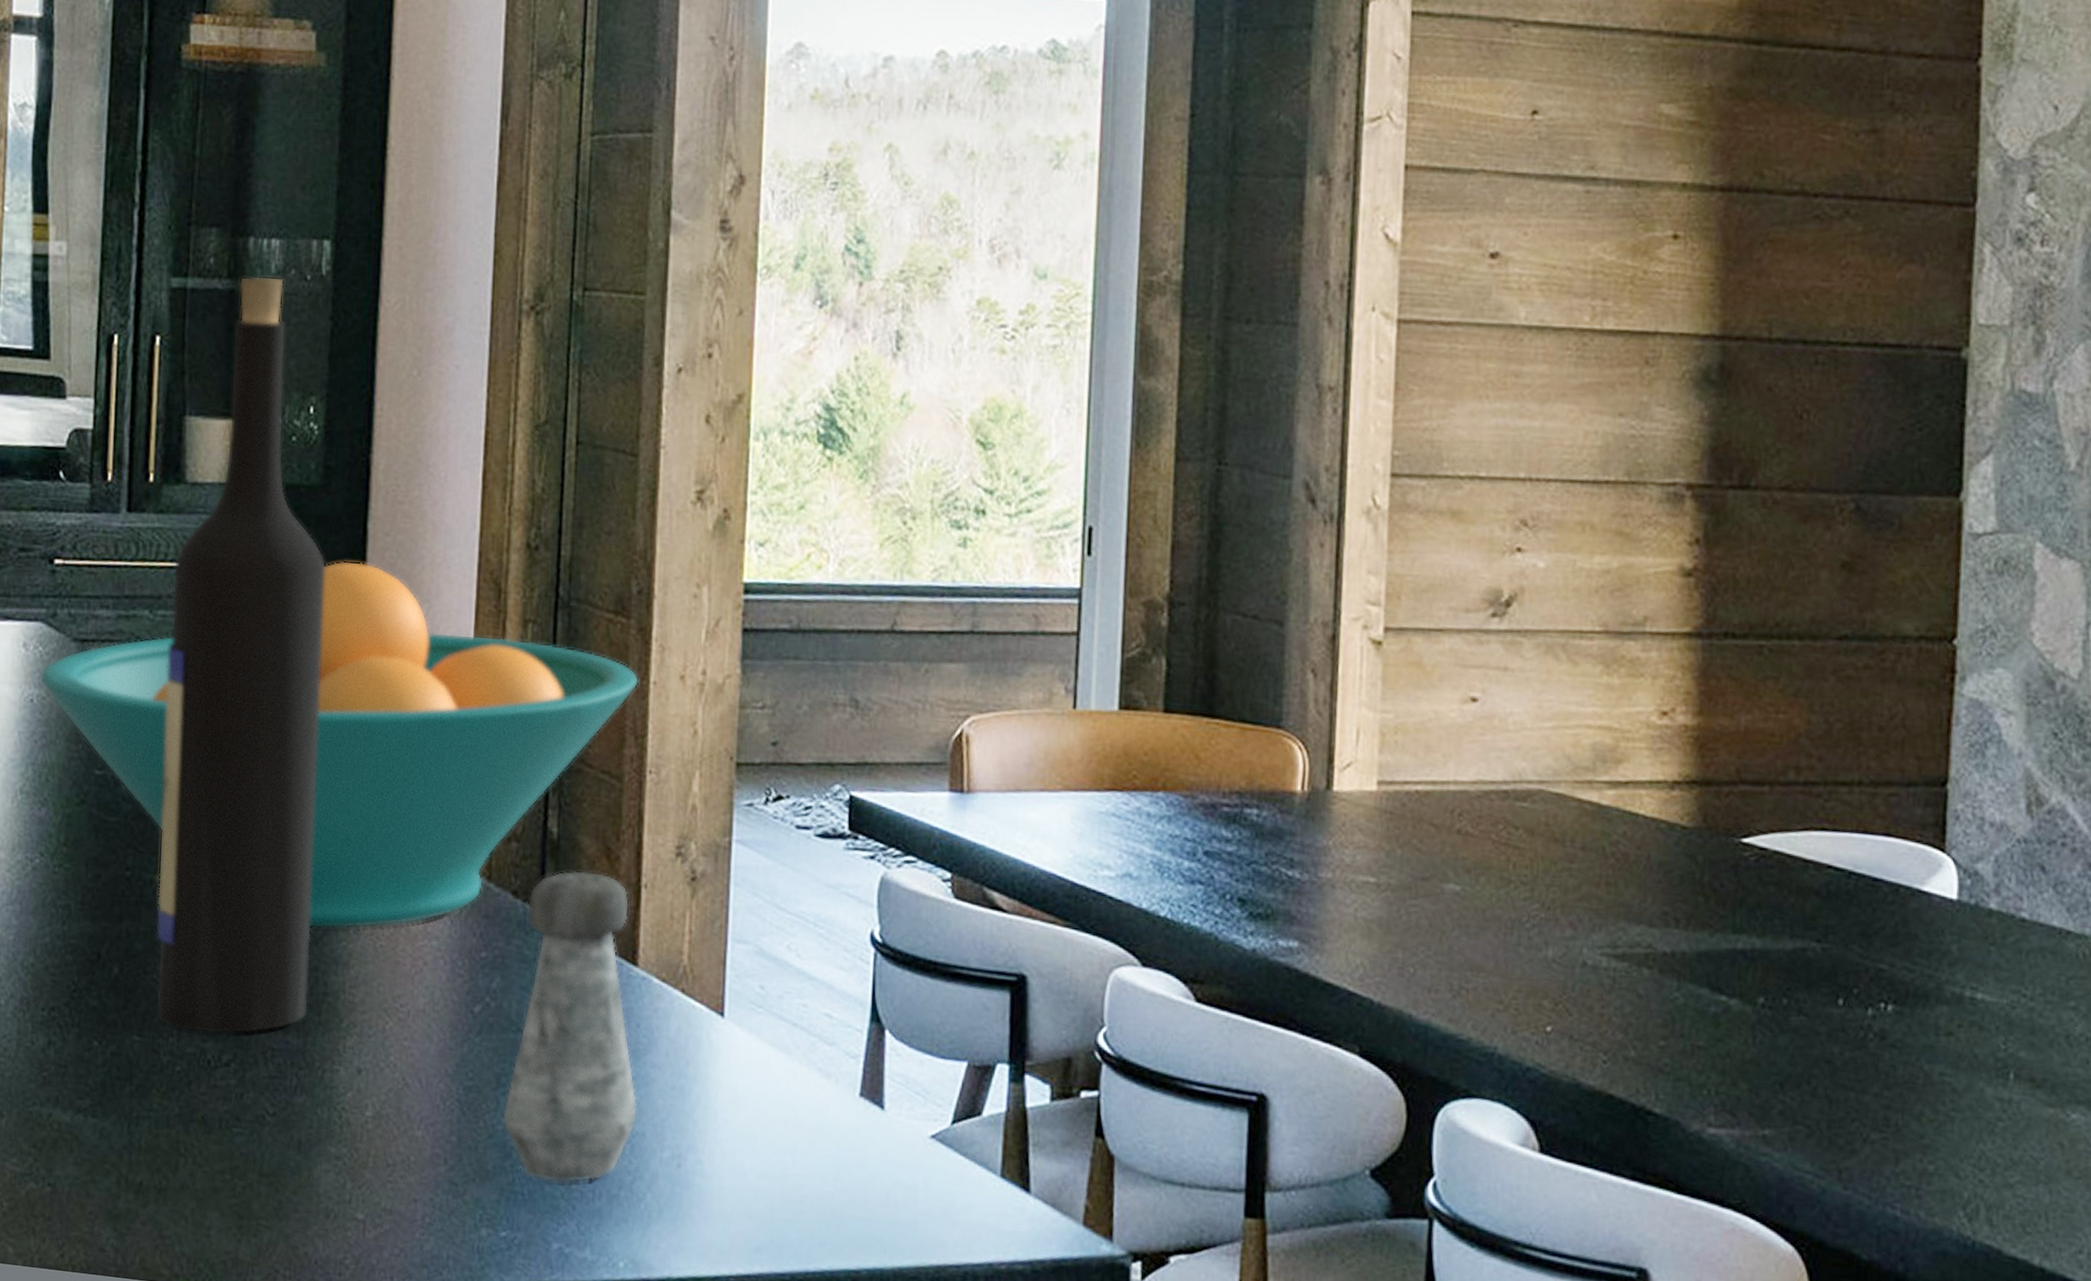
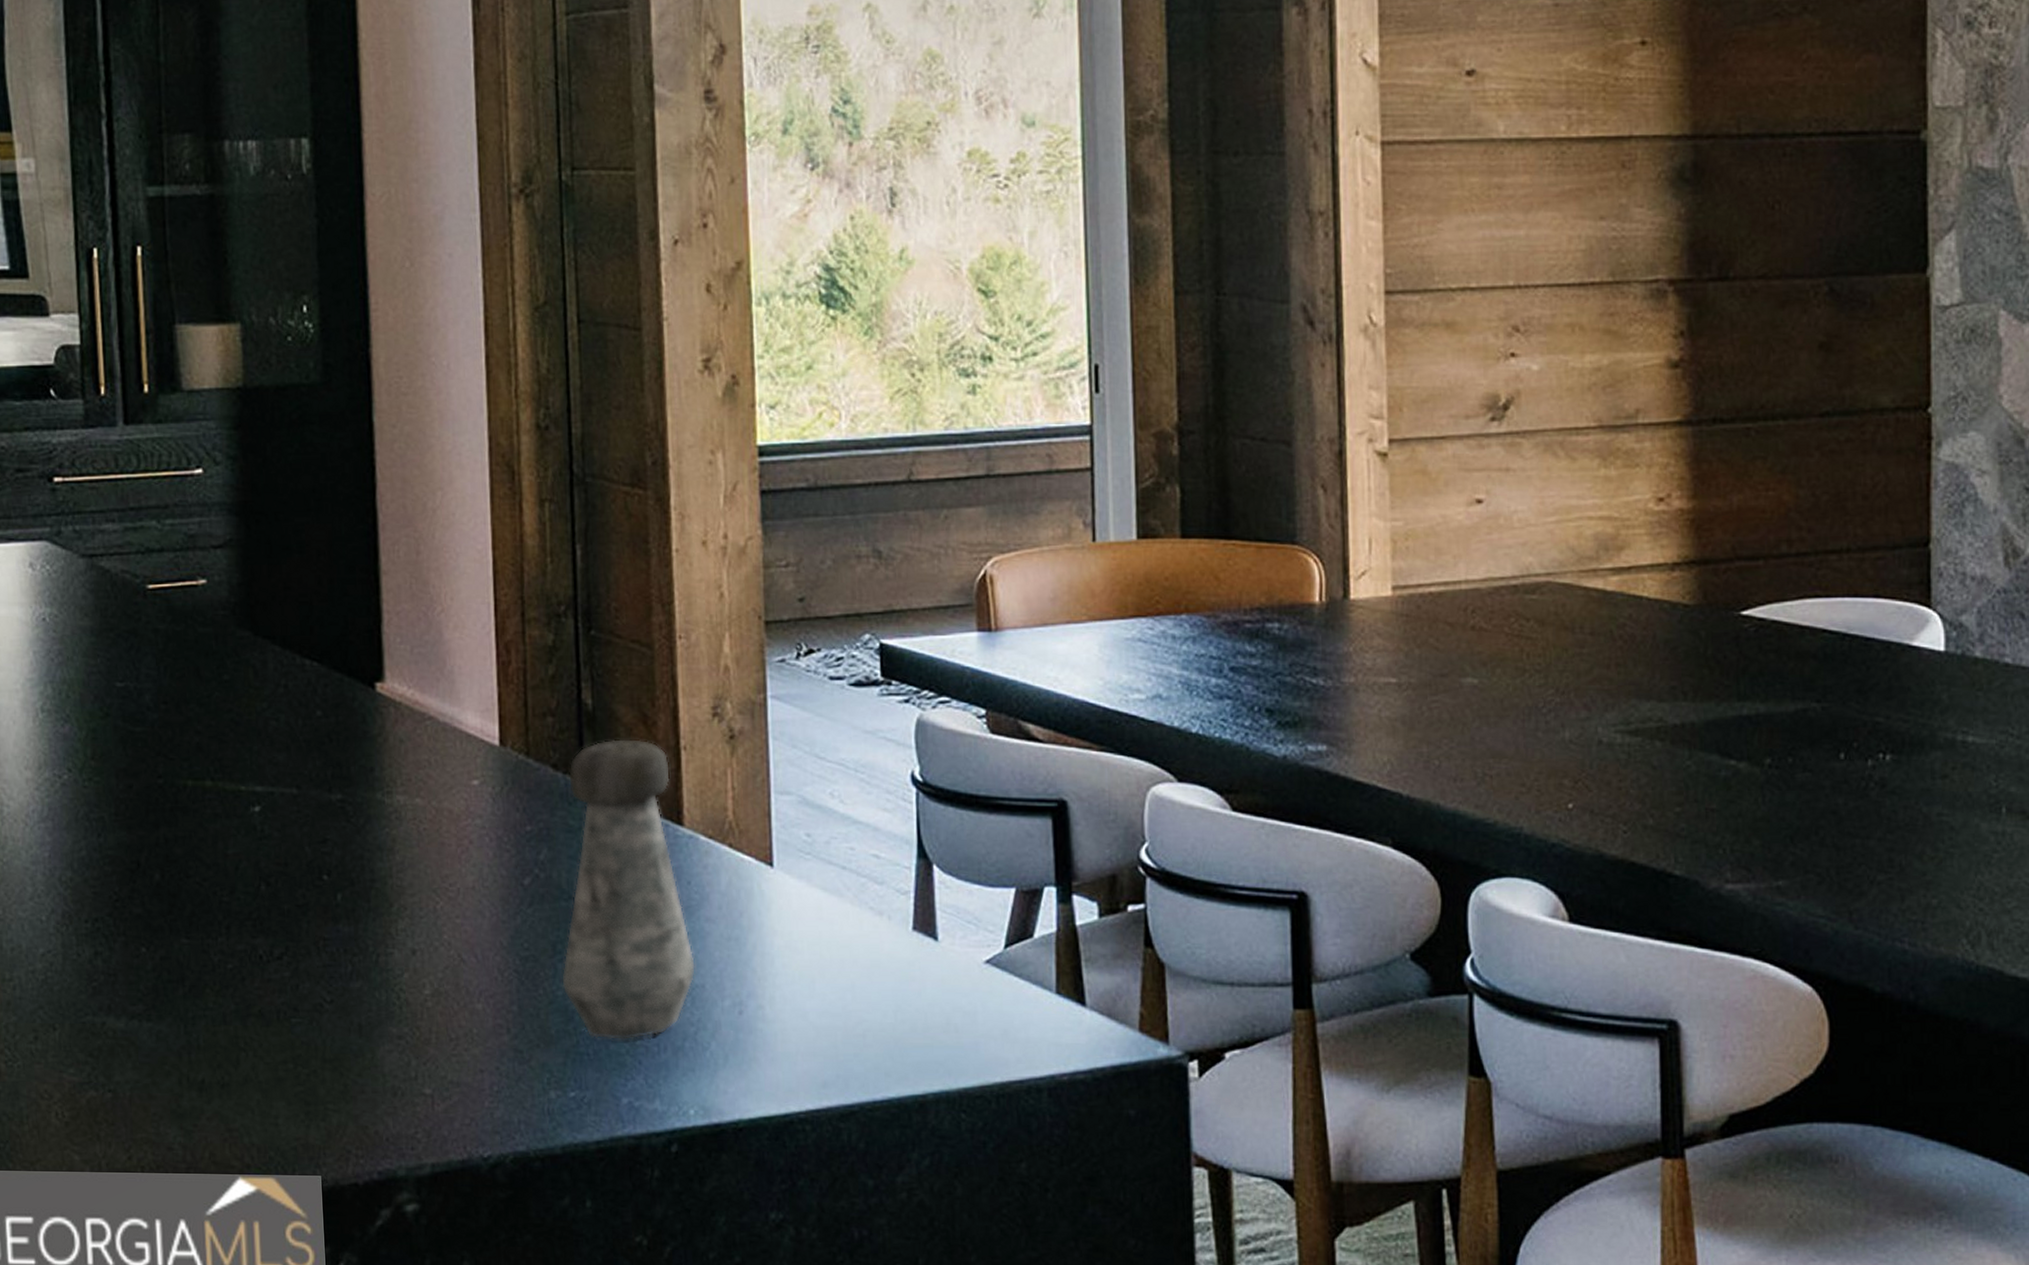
fruit bowl: present [40,560,639,929] -> none [50,455,662,818]
wine bottle: present [156,276,326,1035] -> none [177,179,356,930]

